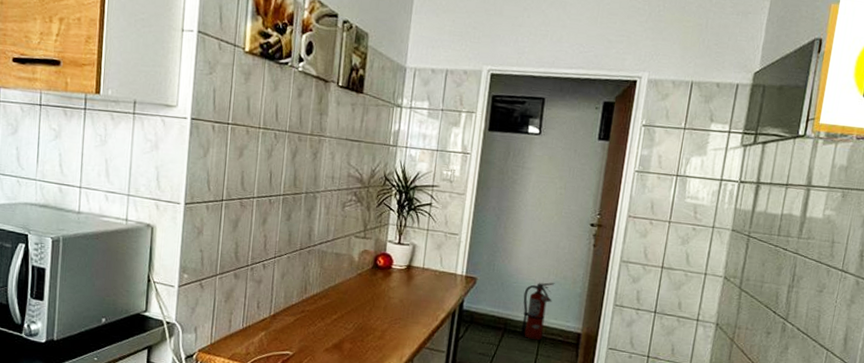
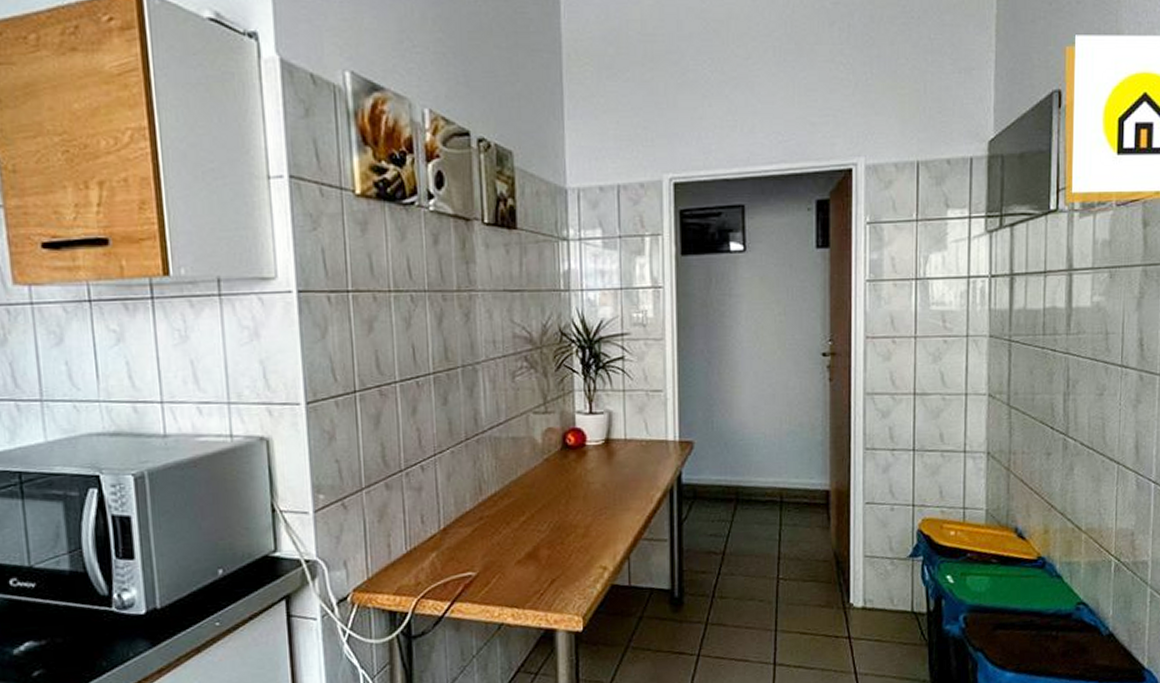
fire extinguisher: present [520,282,555,341] -> none [754,433,790,508]

